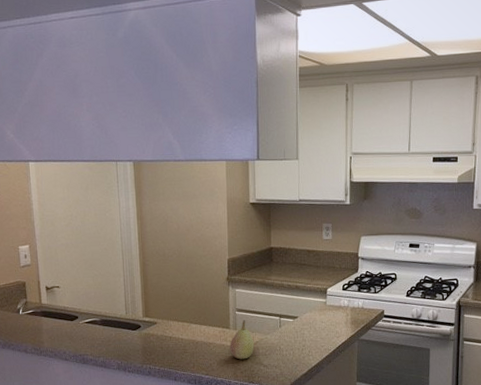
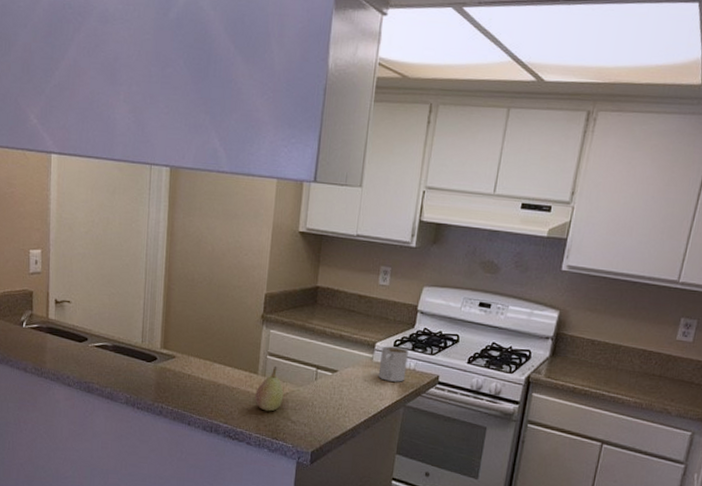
mug: none [332,290,356,320] -> present [378,346,408,382]

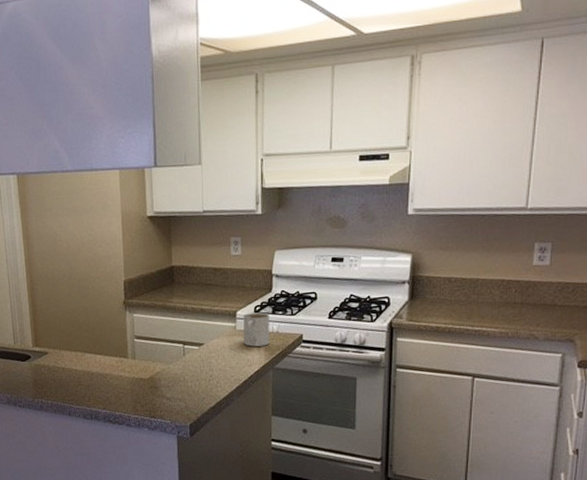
fruit: present [255,366,284,412] -> none [128,347,156,392]

